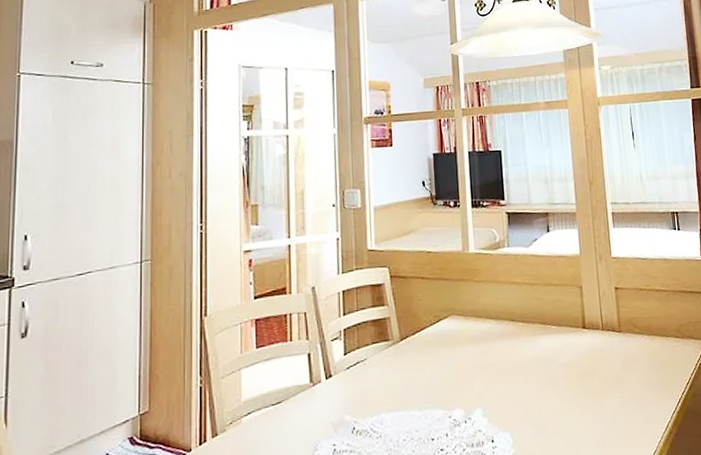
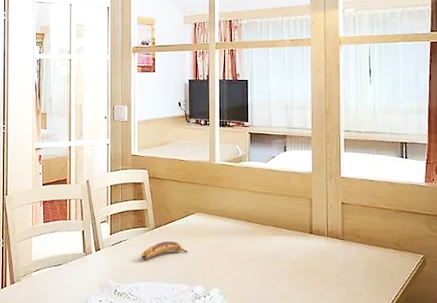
banana: none [384,355,442,384] -> present [140,241,188,260]

